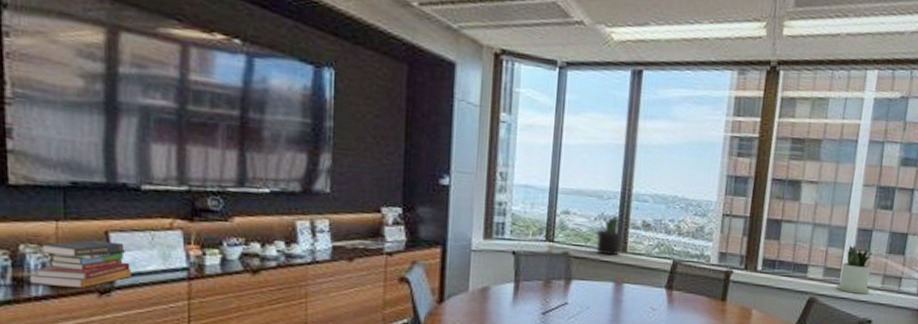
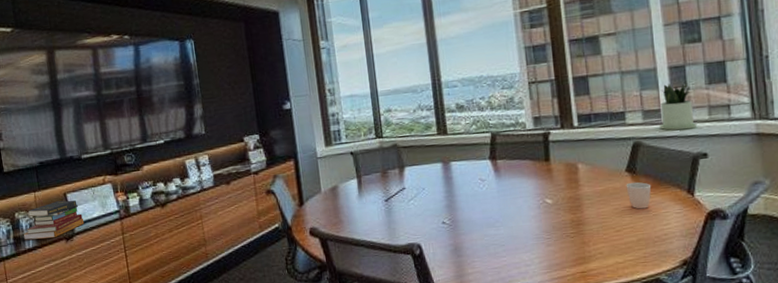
planter: present [596,212,624,256] -> none [415,101,442,141]

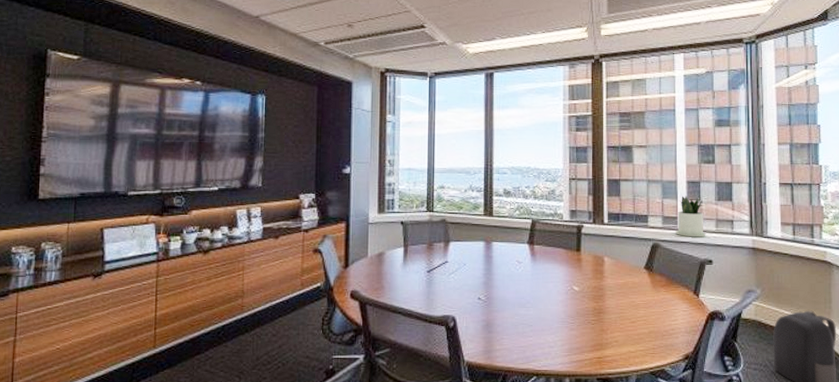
books: present [23,200,85,240] -> none [45,236,118,274]
cup: present [626,181,652,209] -> none [643,279,665,304]

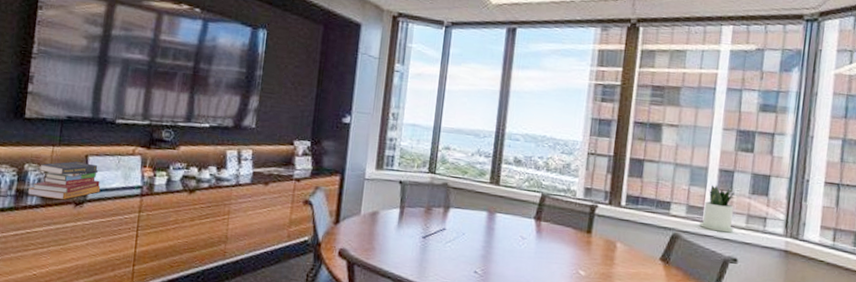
books: none [45,236,118,274] -> present [27,161,101,200]

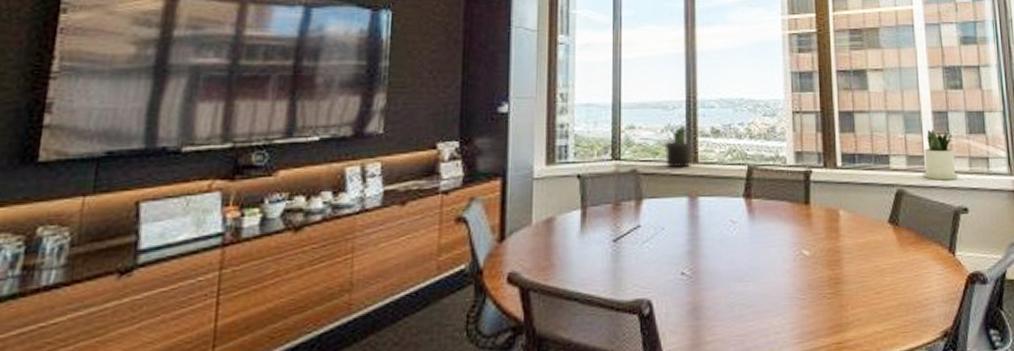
books: present [27,161,101,200] -> none [40,212,160,272]
planter: none [472,148,497,188] -> present [664,122,693,168]

